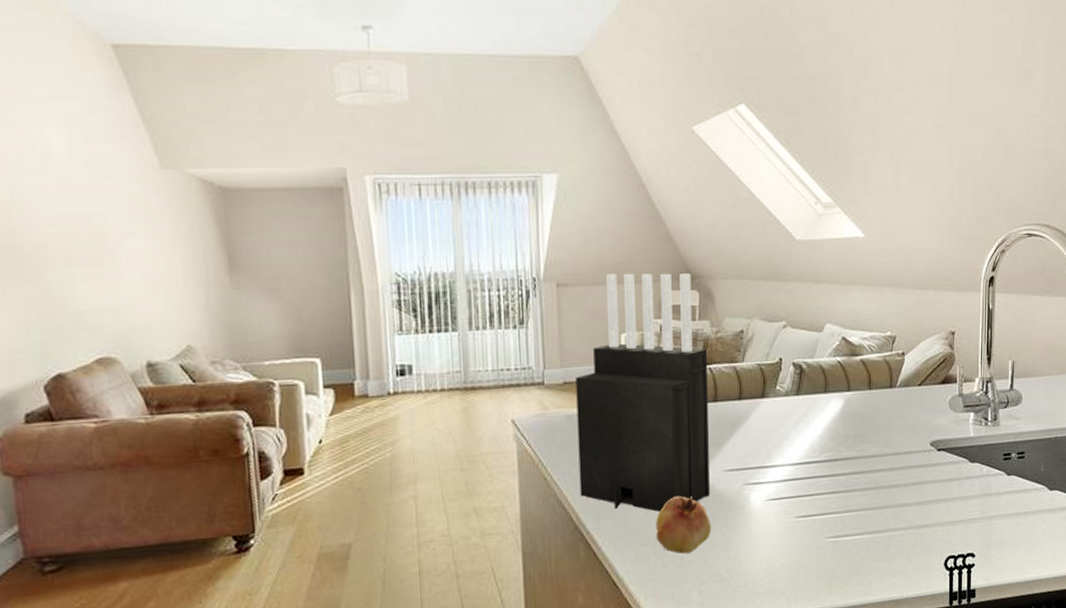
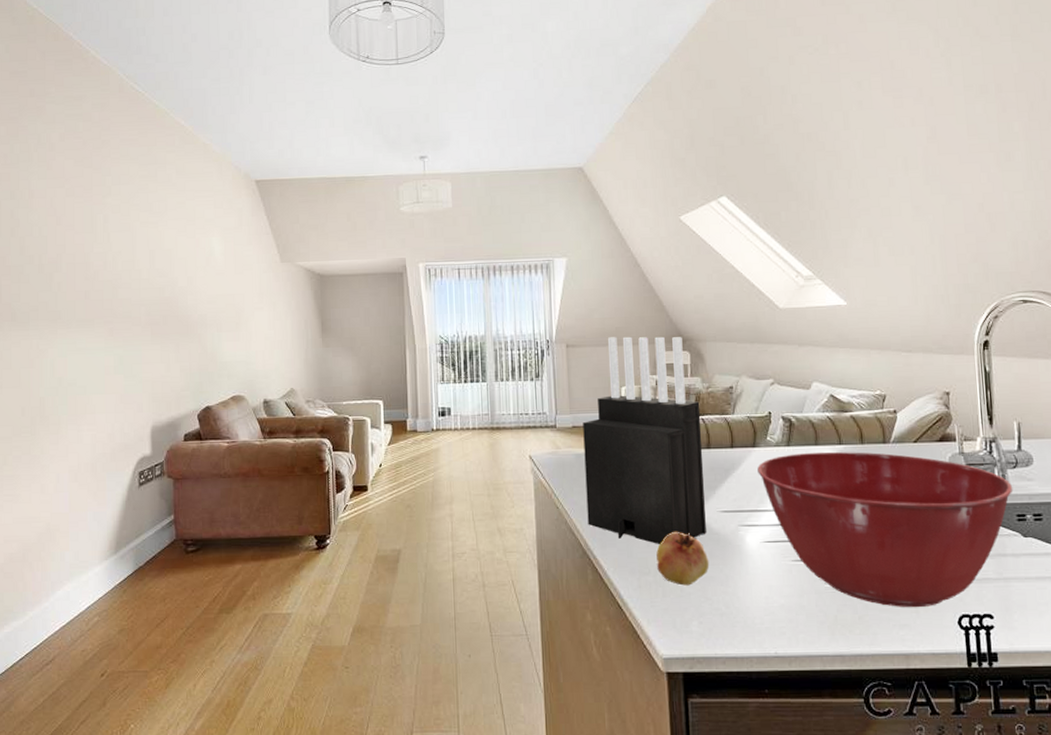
mixing bowl: none [765,398,1003,555] -> present [757,451,1013,608]

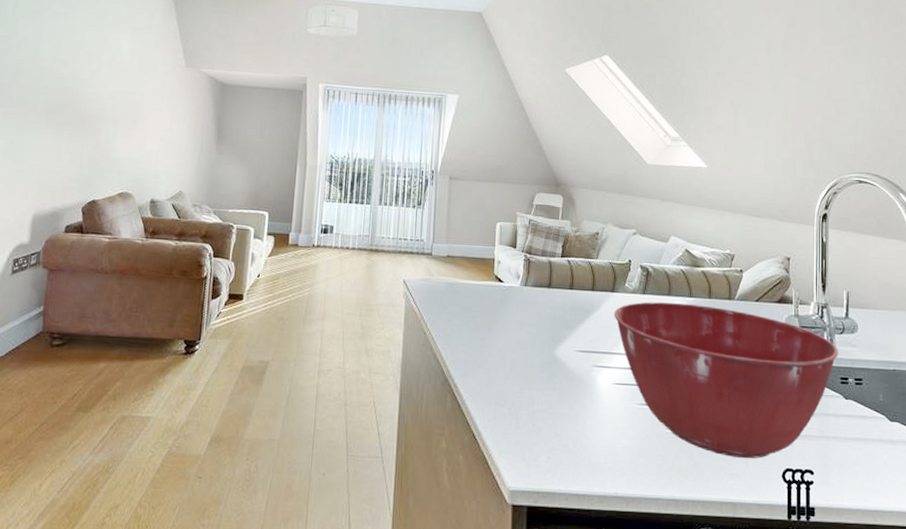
knife block: present [583,336,706,544] -> none [452,174,567,378]
fruit: present [656,531,710,586] -> none [513,366,562,421]

